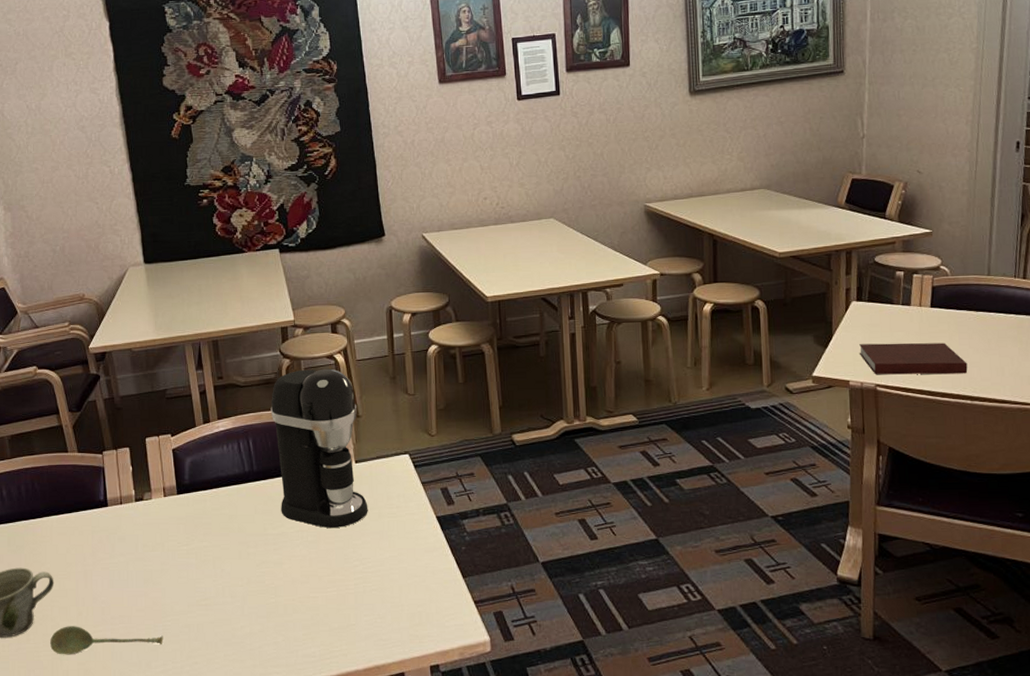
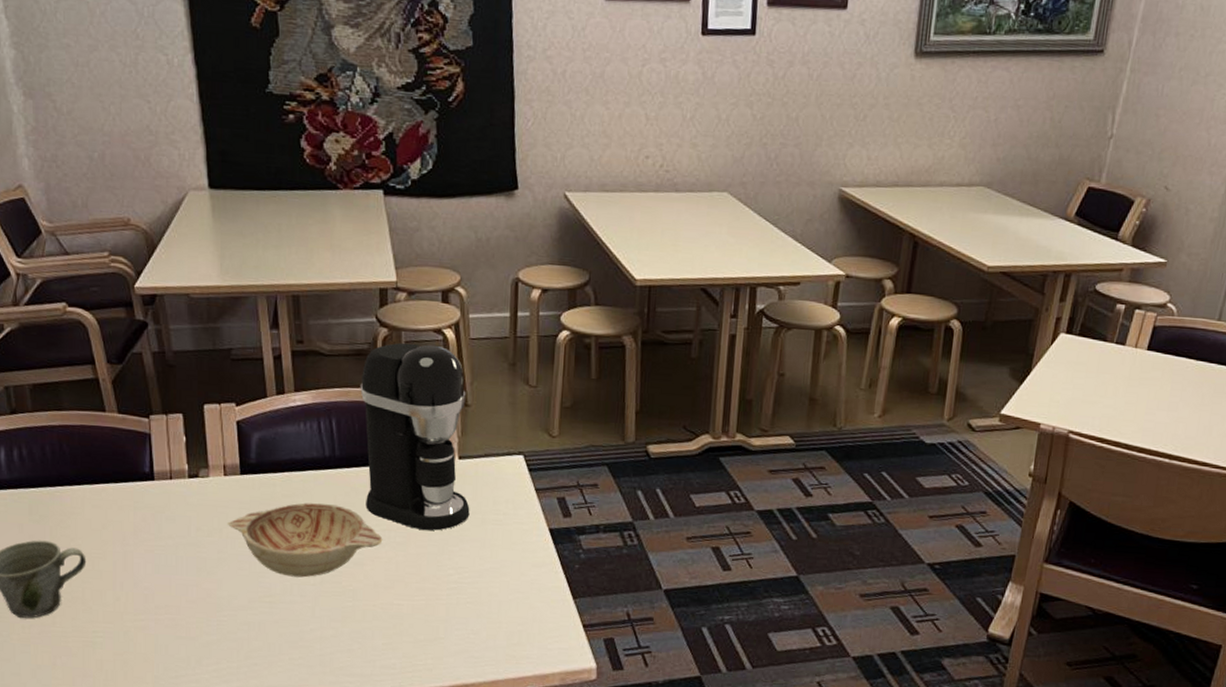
soupspoon: present [50,626,164,655] -> none [81,611,218,644]
decorative bowl: none [168,513,297,580] -> present [227,502,383,578]
notebook: present [859,343,968,375] -> none [1058,383,1174,429]

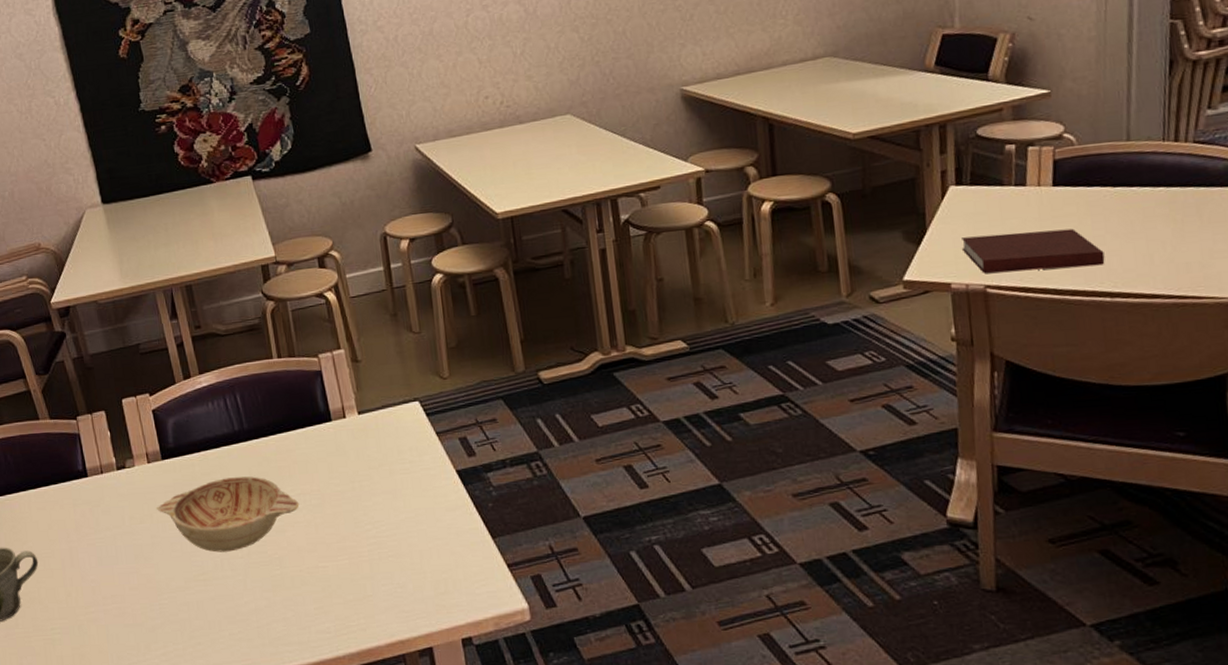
coffee maker: present [360,342,470,531] -> none [257,308,377,489]
notebook: none [1058,383,1174,429] -> present [962,228,1105,273]

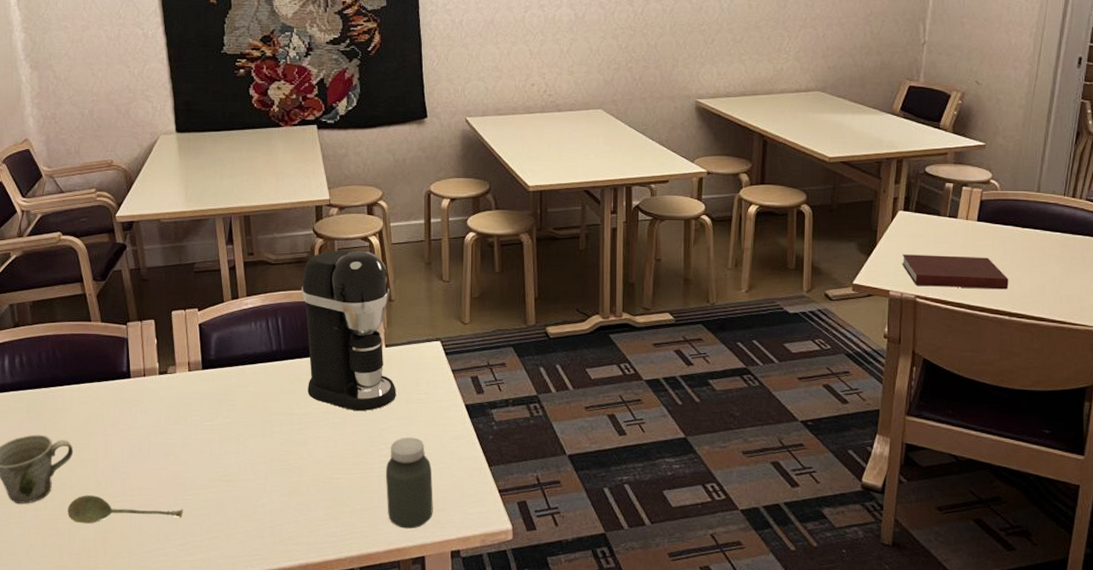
soupspoon: none [40,608,162,640] -> present [68,495,183,524]
decorative bowl: present [156,476,300,553] -> none [191,391,323,458]
coffee maker: none [257,308,377,489] -> present [301,250,396,411]
jar: none [375,513,436,618] -> present [385,437,433,529]

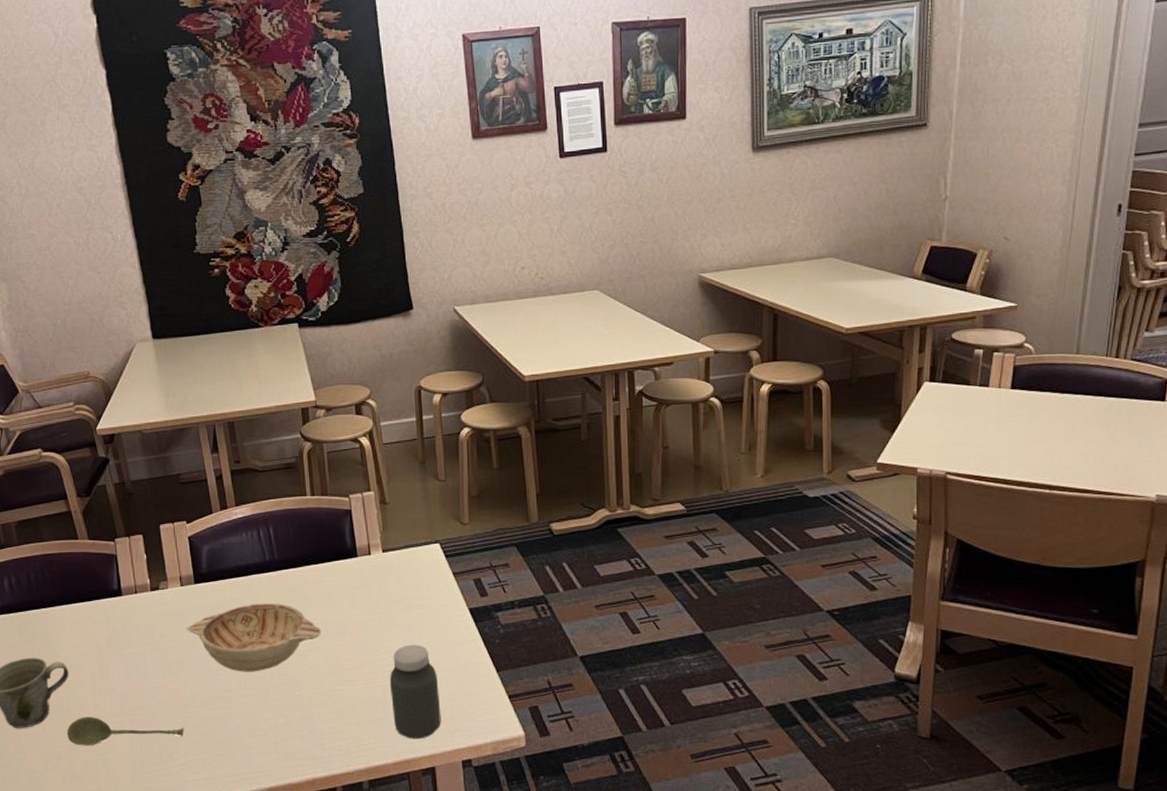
decorative bowl: none [191,391,323,458] -> present [186,604,322,672]
coffee maker: present [301,250,396,411] -> none [291,452,397,619]
notebook: present [902,254,1009,290] -> none [930,427,1048,462]

